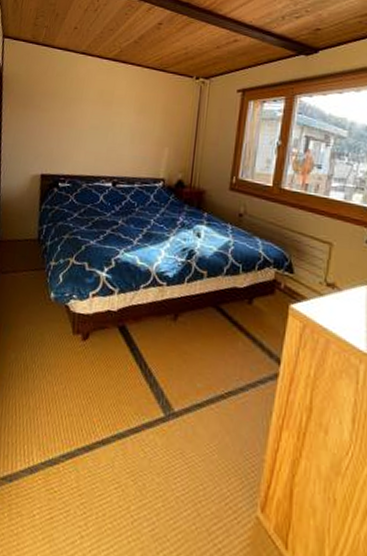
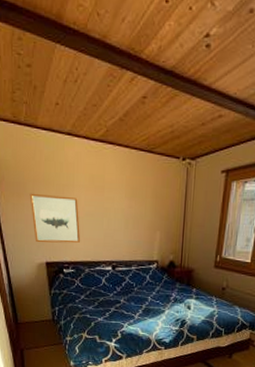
wall art: none [33,105,84,156] -> present [29,193,81,243]

